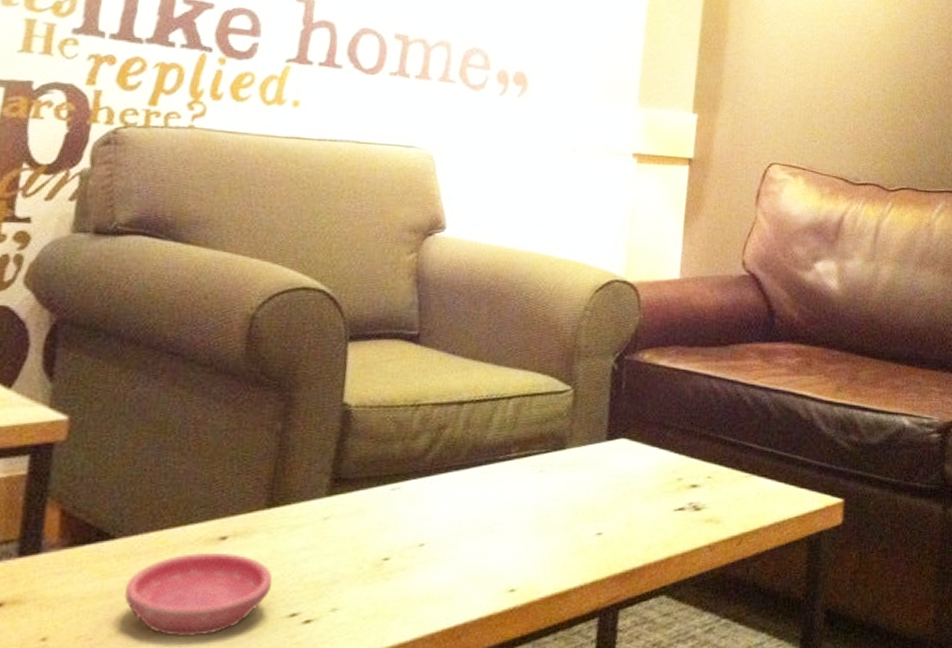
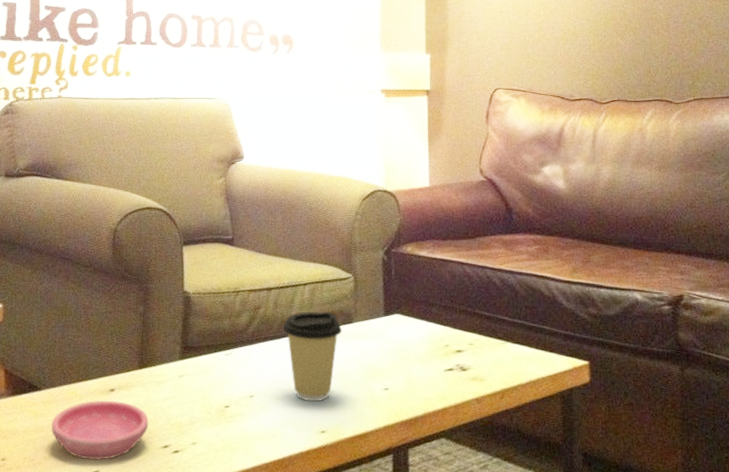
coffee cup: none [473,434,551,552] -> present [282,312,342,402]

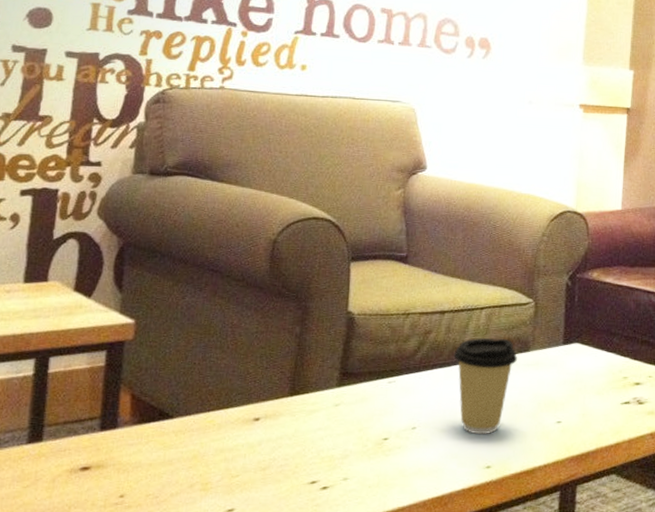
saucer: present [51,400,149,460] -> none [181,430,296,497]

